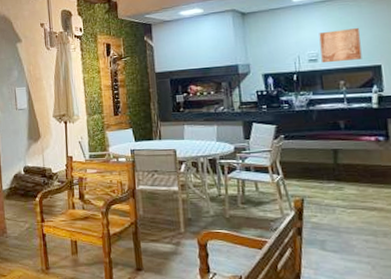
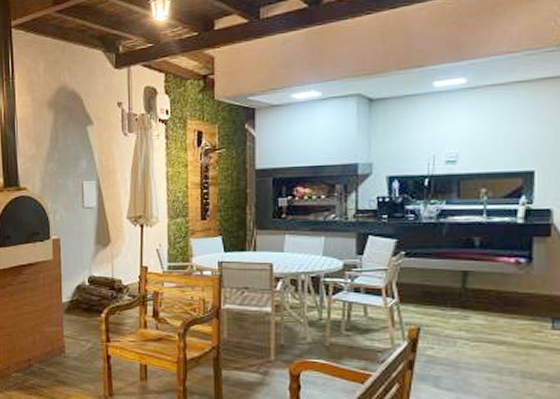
wall art: present [319,28,362,64] -> none [462,124,513,166]

